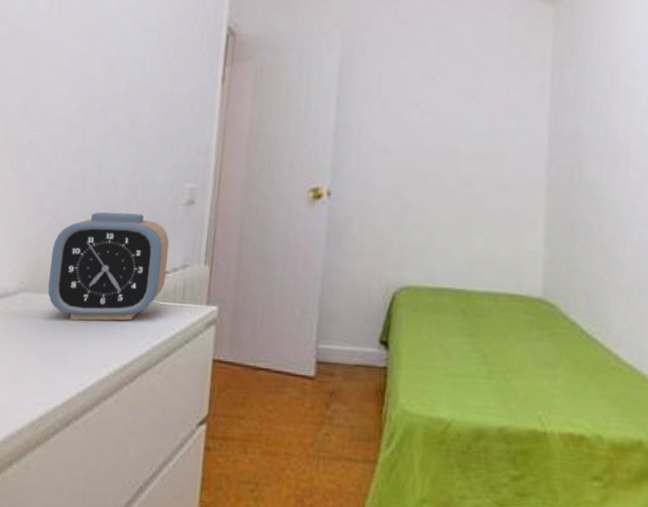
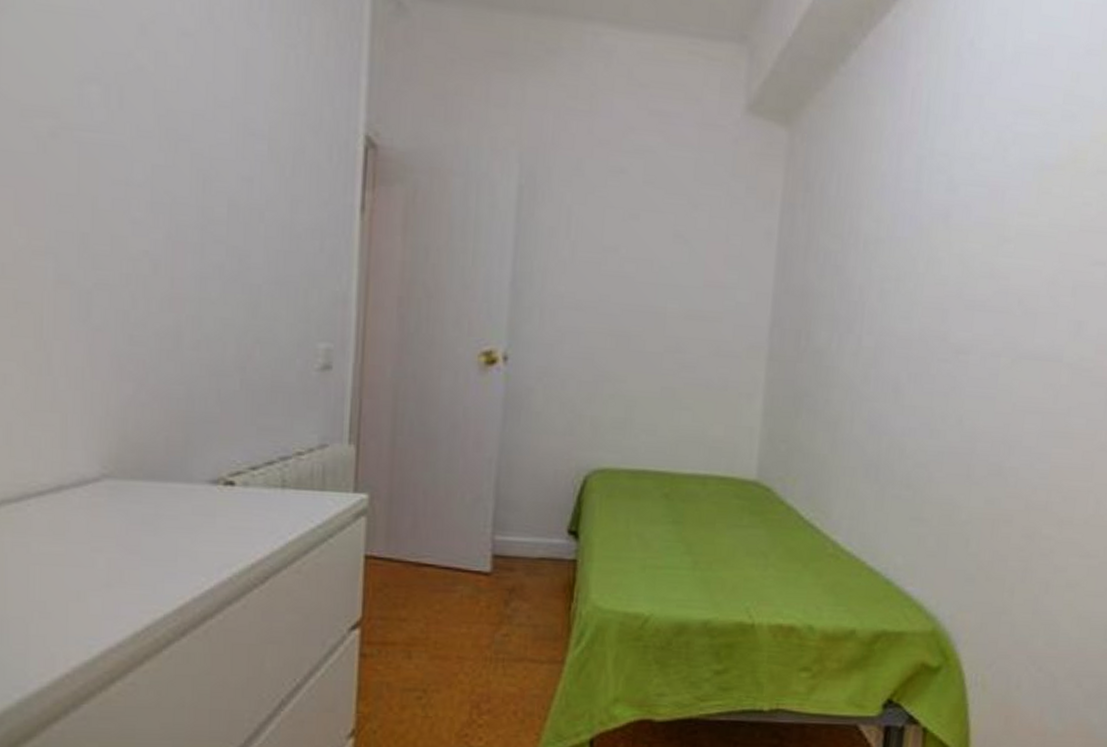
alarm clock: present [48,212,170,321] -> none [141,378,301,513]

